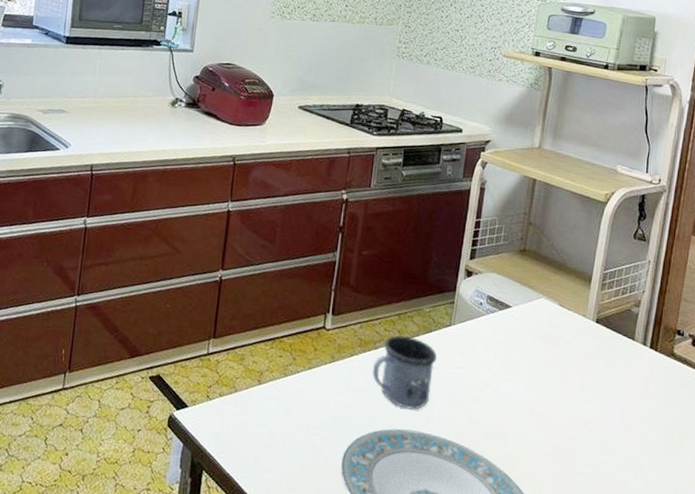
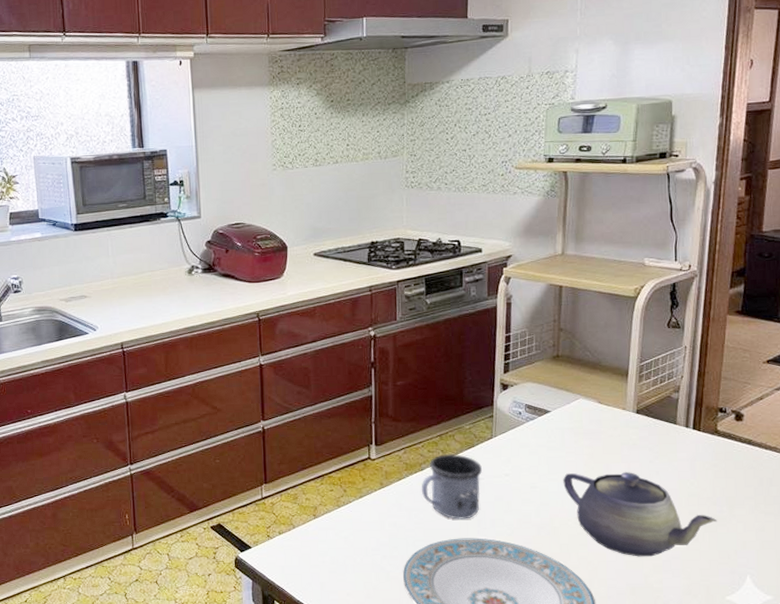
teapot: none [516,375,667,480] -> present [563,472,717,557]

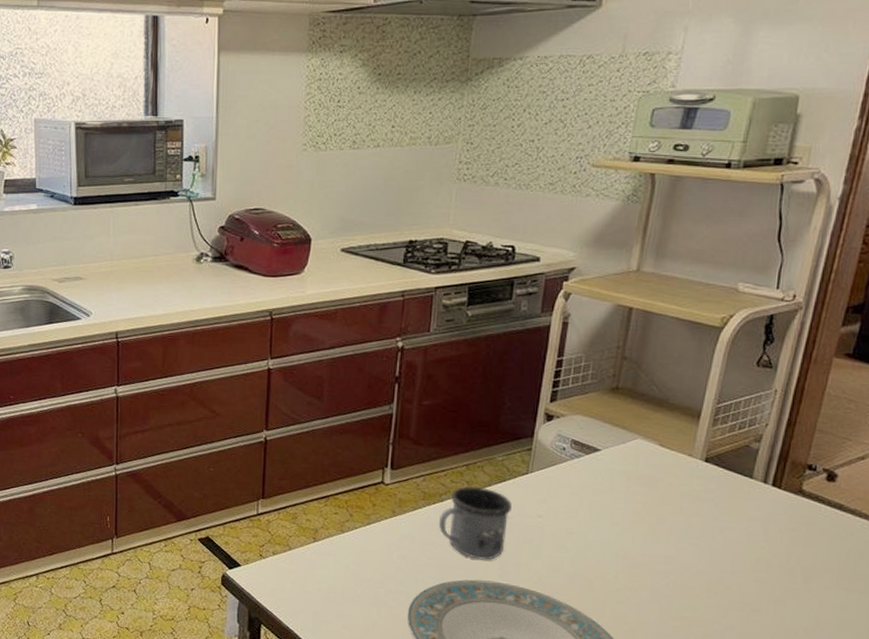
teapot: present [563,472,717,557] -> none [606,521,787,624]

